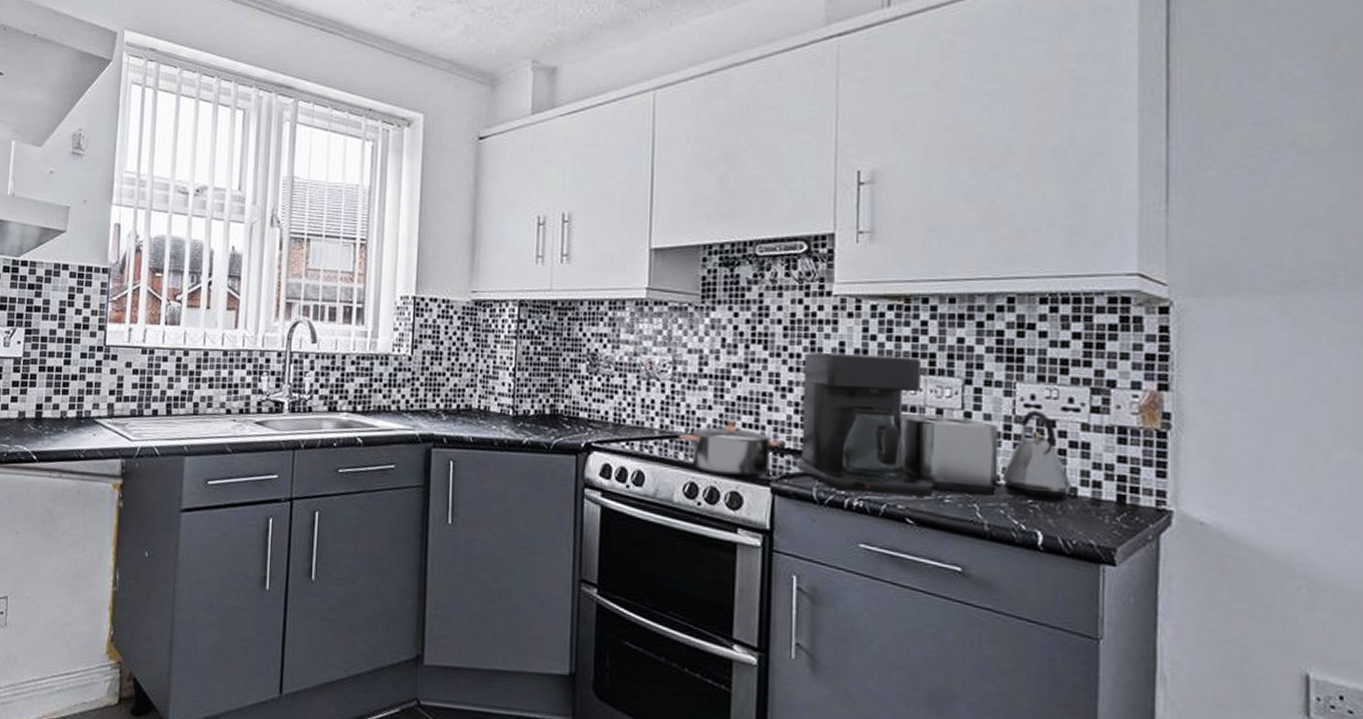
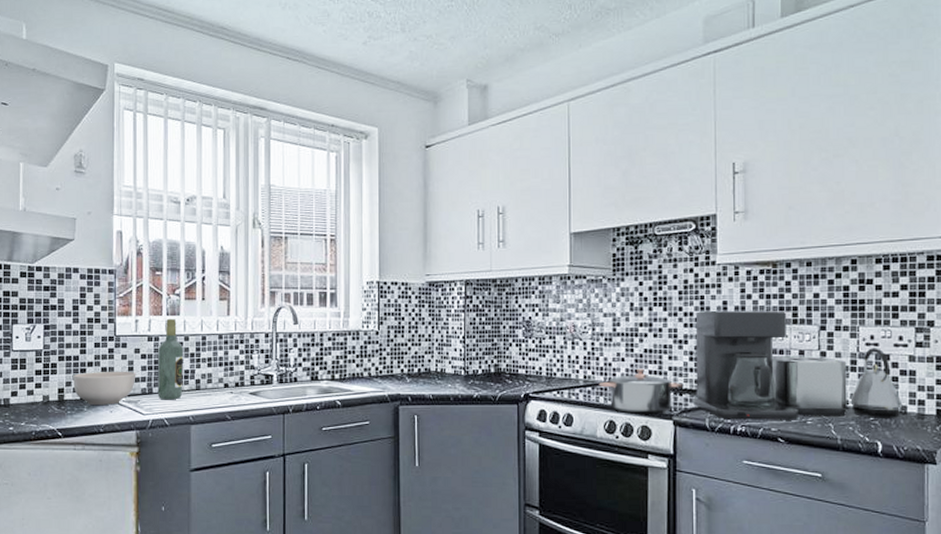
bowl: none [53,386,126,427] -> present [72,371,136,405]
wine bottle: none [148,328,182,425] -> present [157,318,184,400]

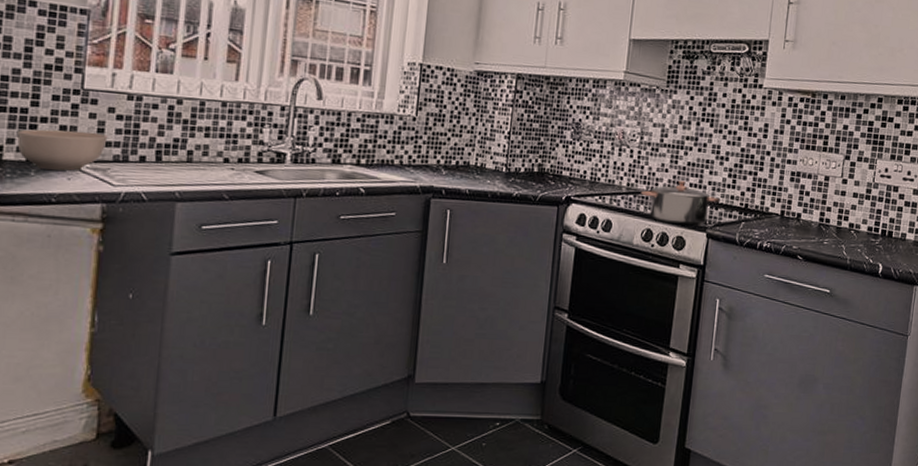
wine bottle: present [157,318,184,400] -> none [134,76,175,172]
coffee maker: present [693,311,798,420] -> none [727,131,819,240]
toaster: present [771,356,847,417] -> none [799,179,863,239]
kettle: present [850,348,903,418] -> none [861,179,903,244]

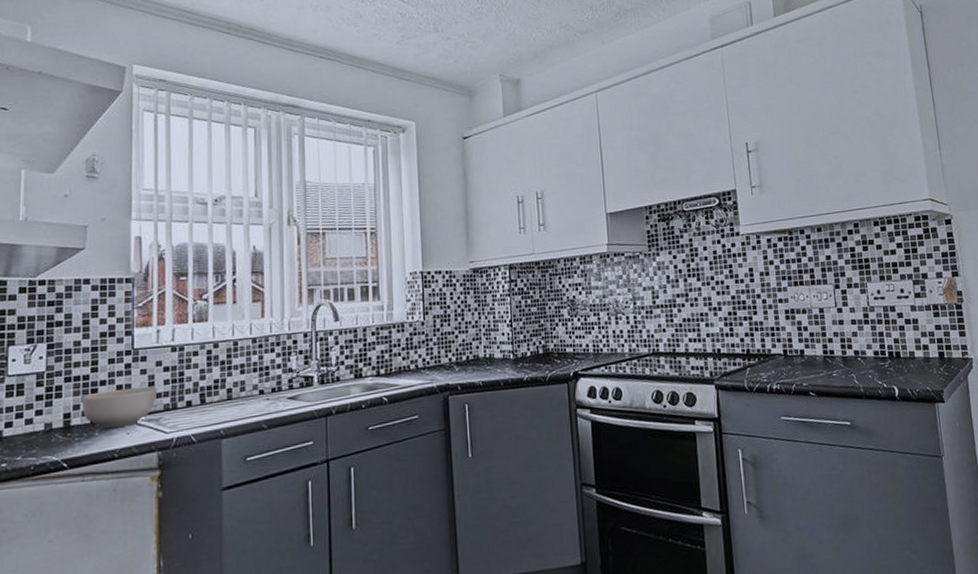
cooking pot: present [640,180,720,226] -> none [643,337,722,382]

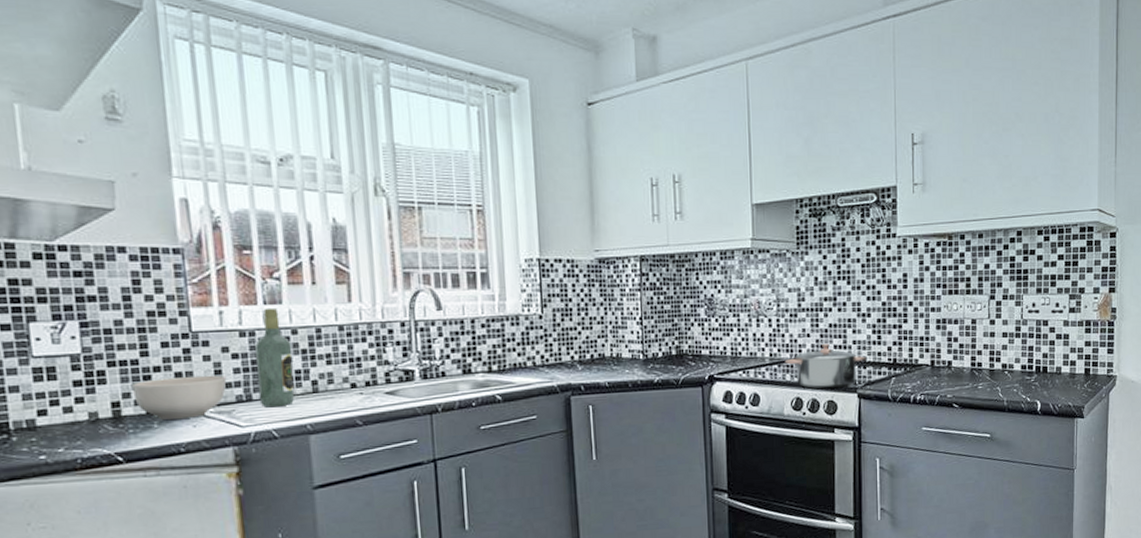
wine bottle: none [182,325,213,415] -> present [254,307,295,408]
cooking pot: none [643,337,722,382] -> present [784,343,867,390]

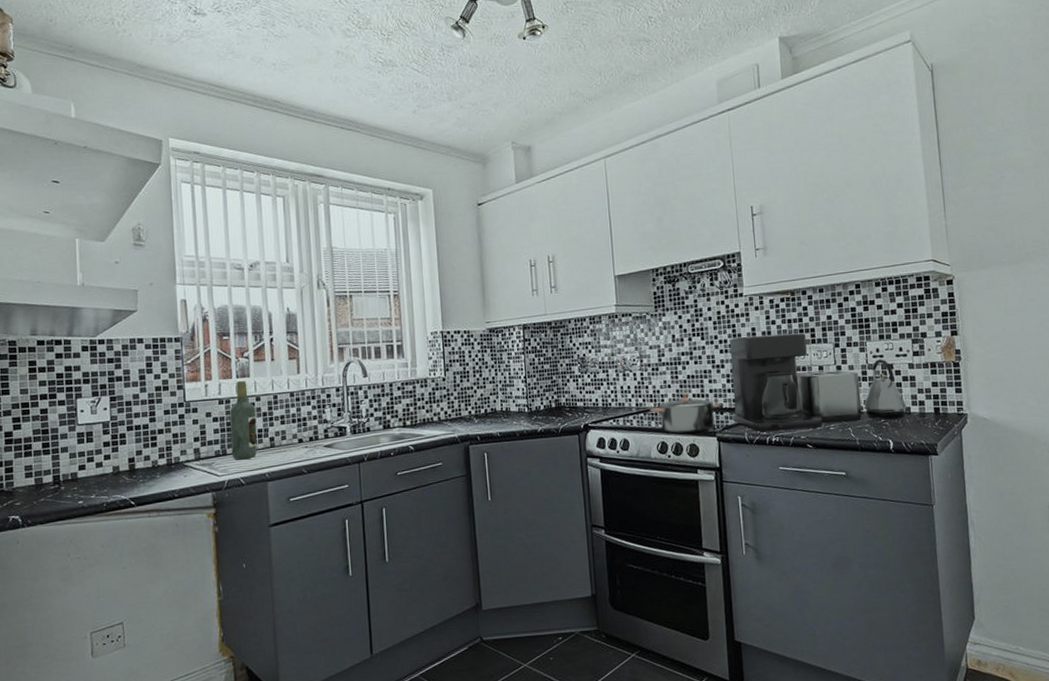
bowl: present [131,375,227,420] -> none [142,435,209,471]
coffee maker: none [876,282,971,390] -> present [729,333,823,432]
toaster: none [947,324,1012,381] -> present [796,370,862,423]
kettle: none [1015,314,1058,380] -> present [864,359,907,420]

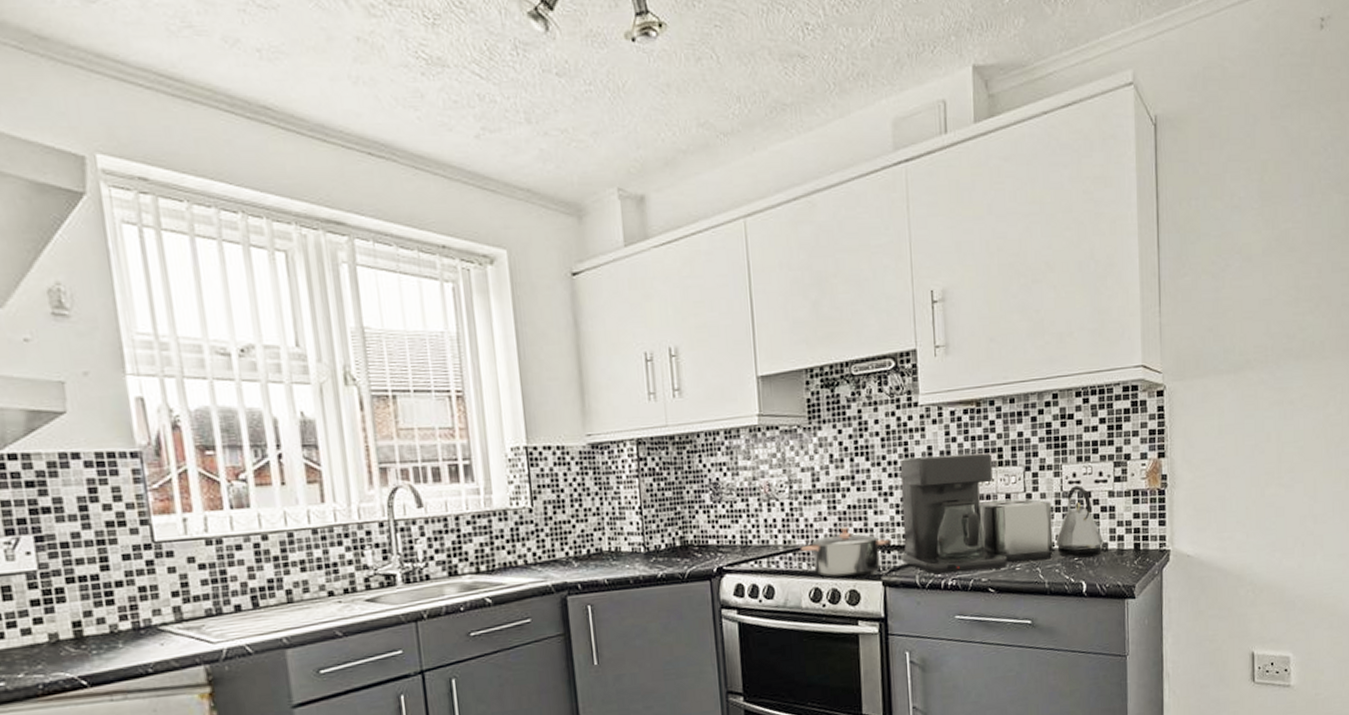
wine bottle: present [229,380,257,460] -> none [222,512,268,621]

